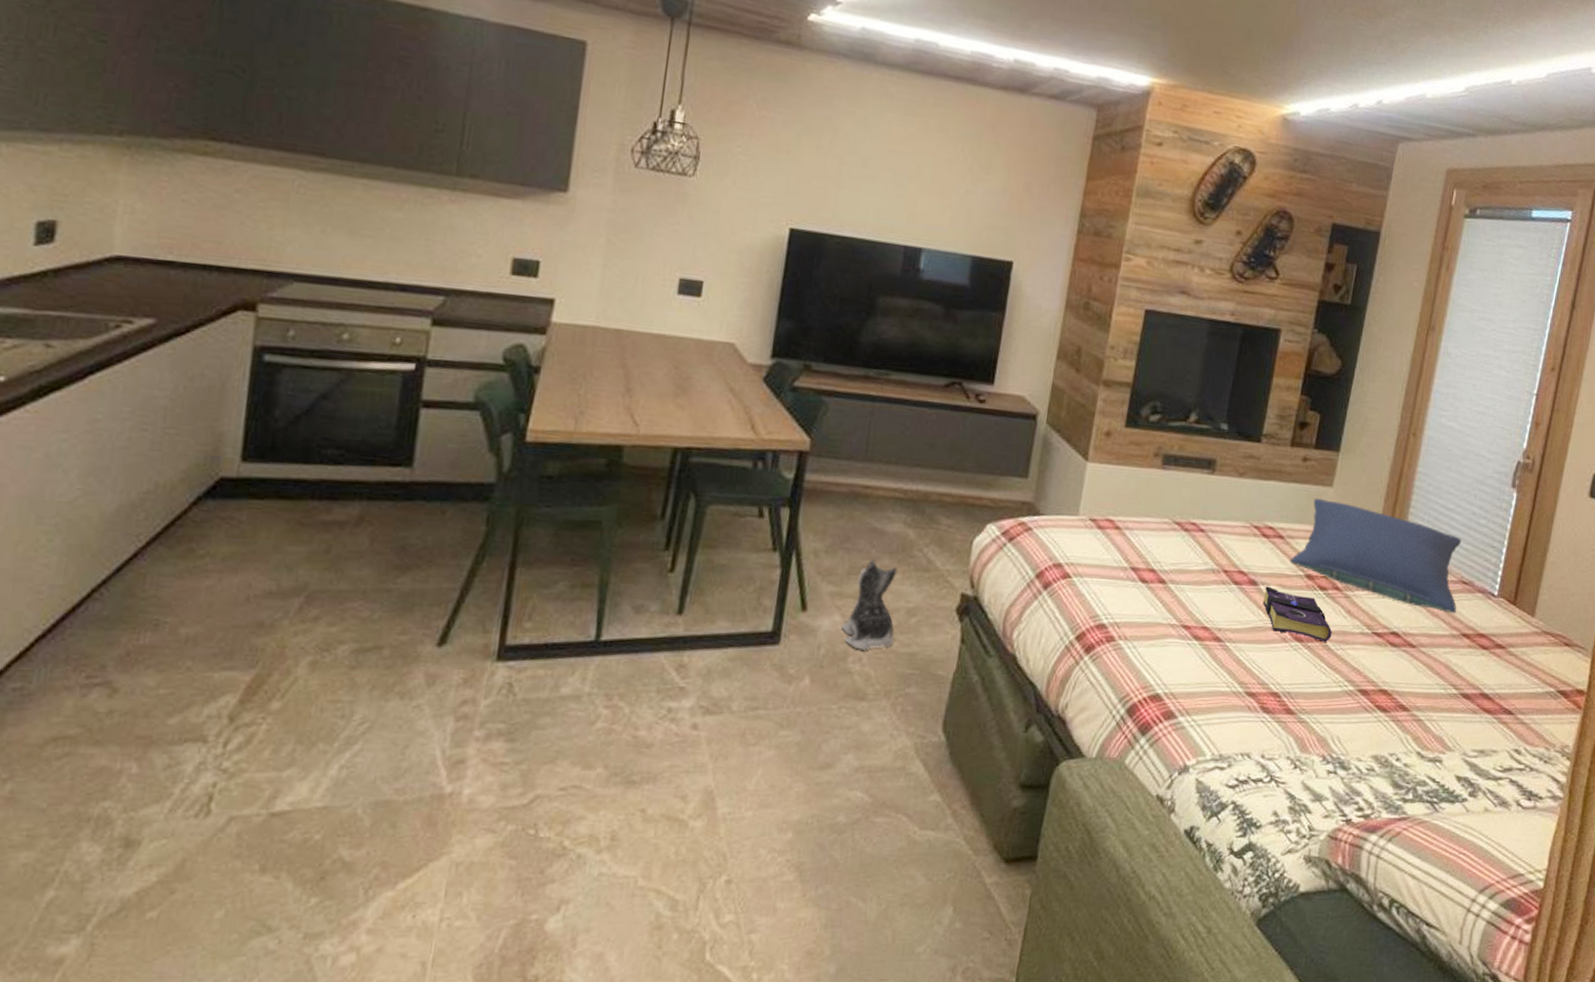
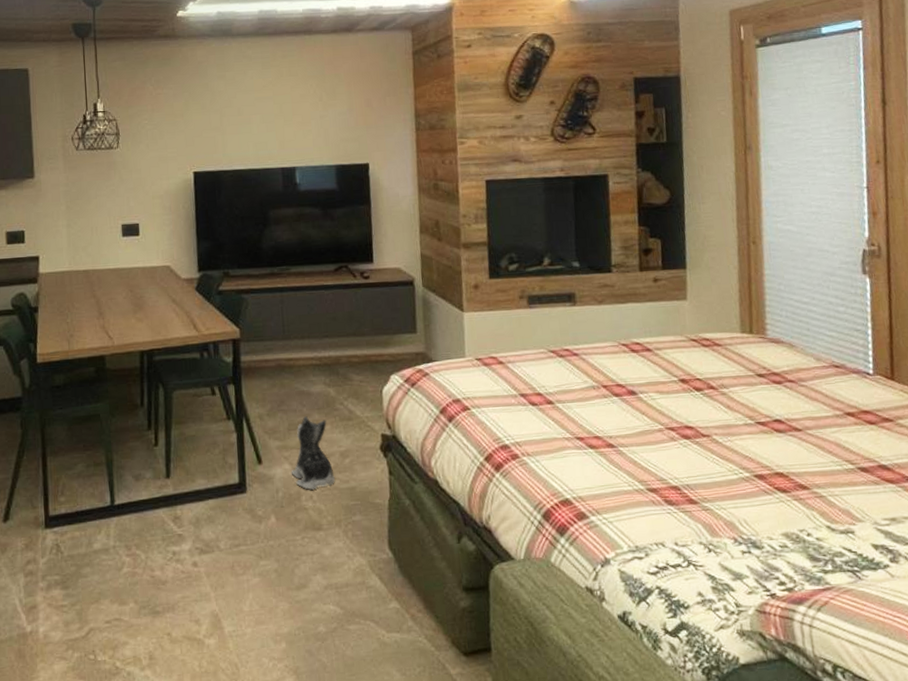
book: present [1262,586,1333,642] -> none [644,394,717,436]
pillow: present [1290,498,1462,614] -> none [662,311,834,396]

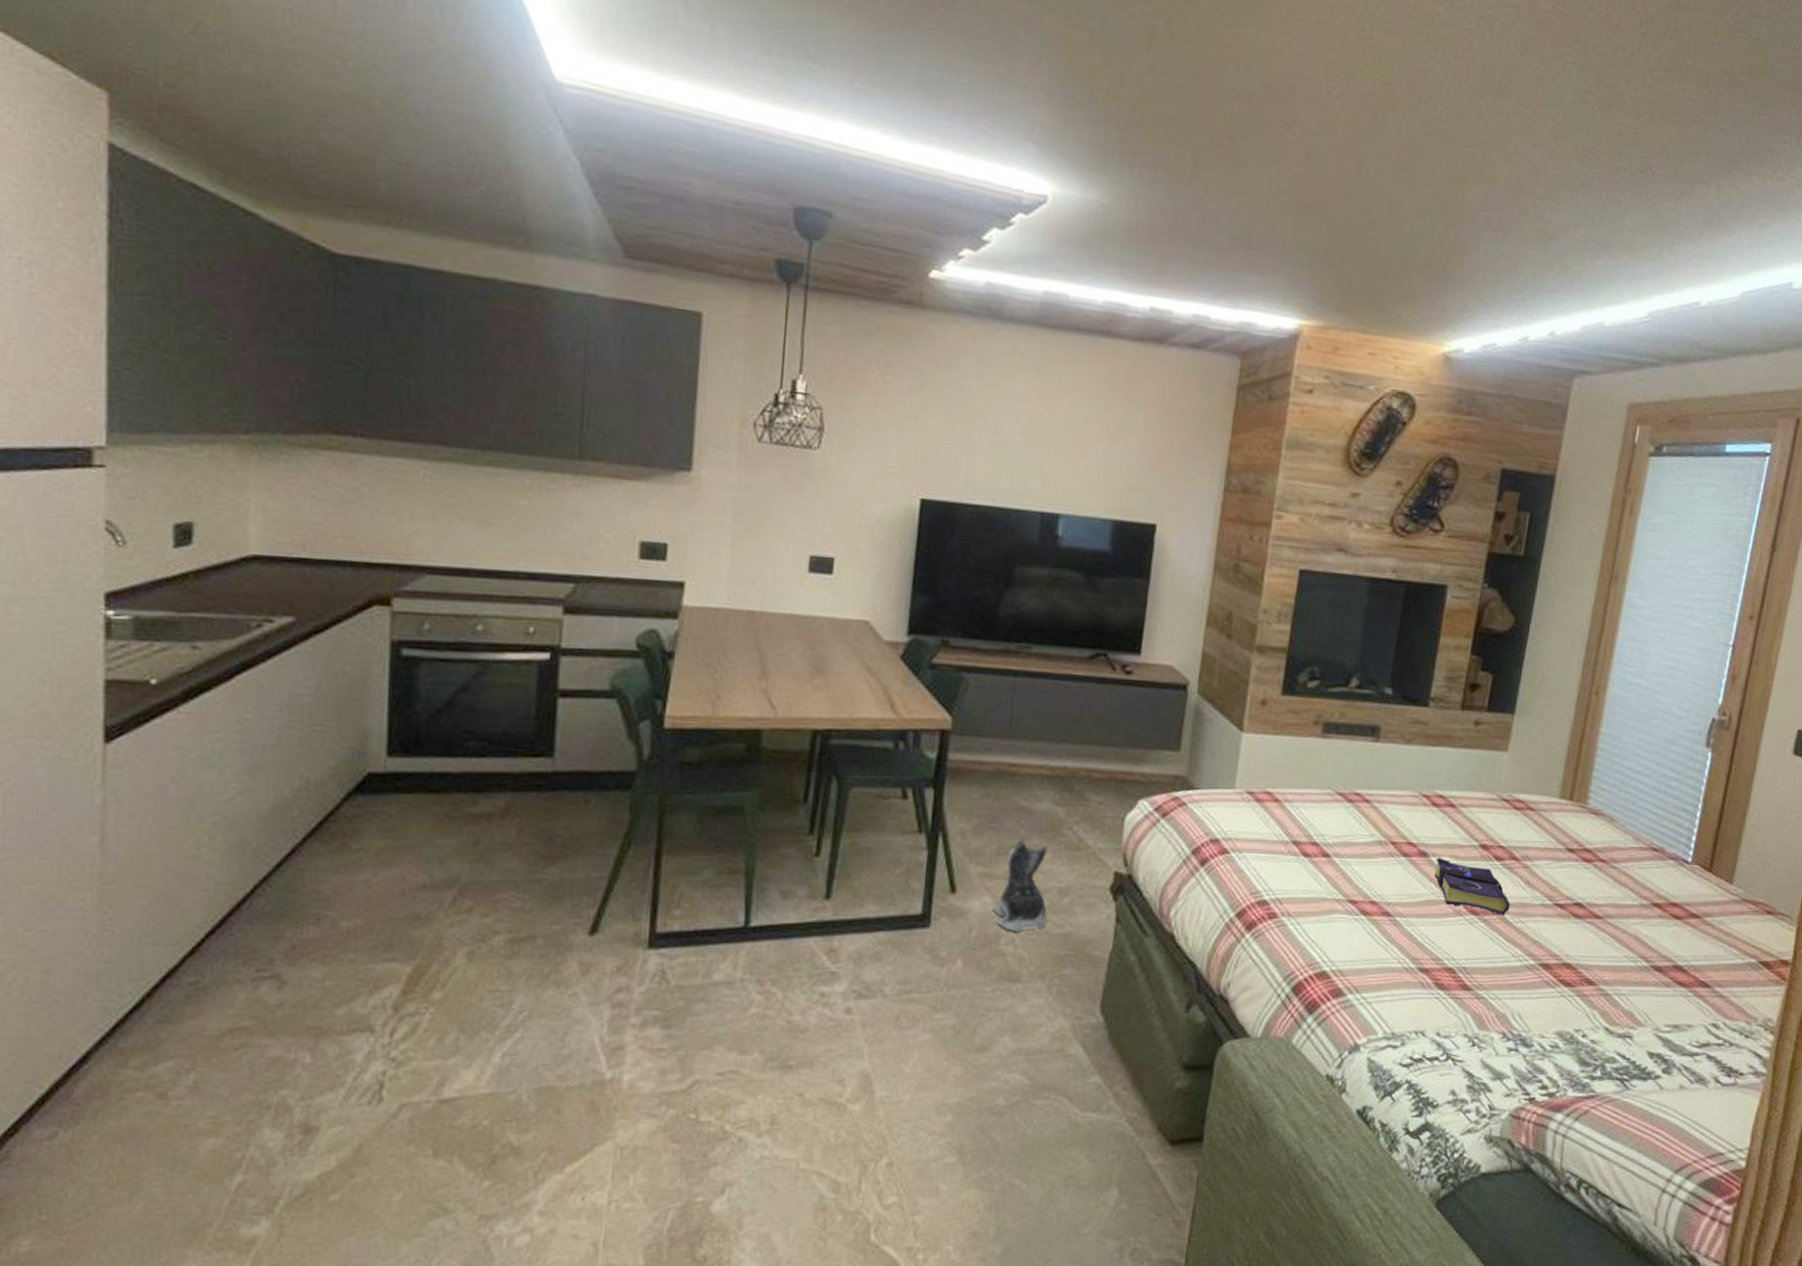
book: none [644,394,717,436] -> present [1434,857,1511,915]

